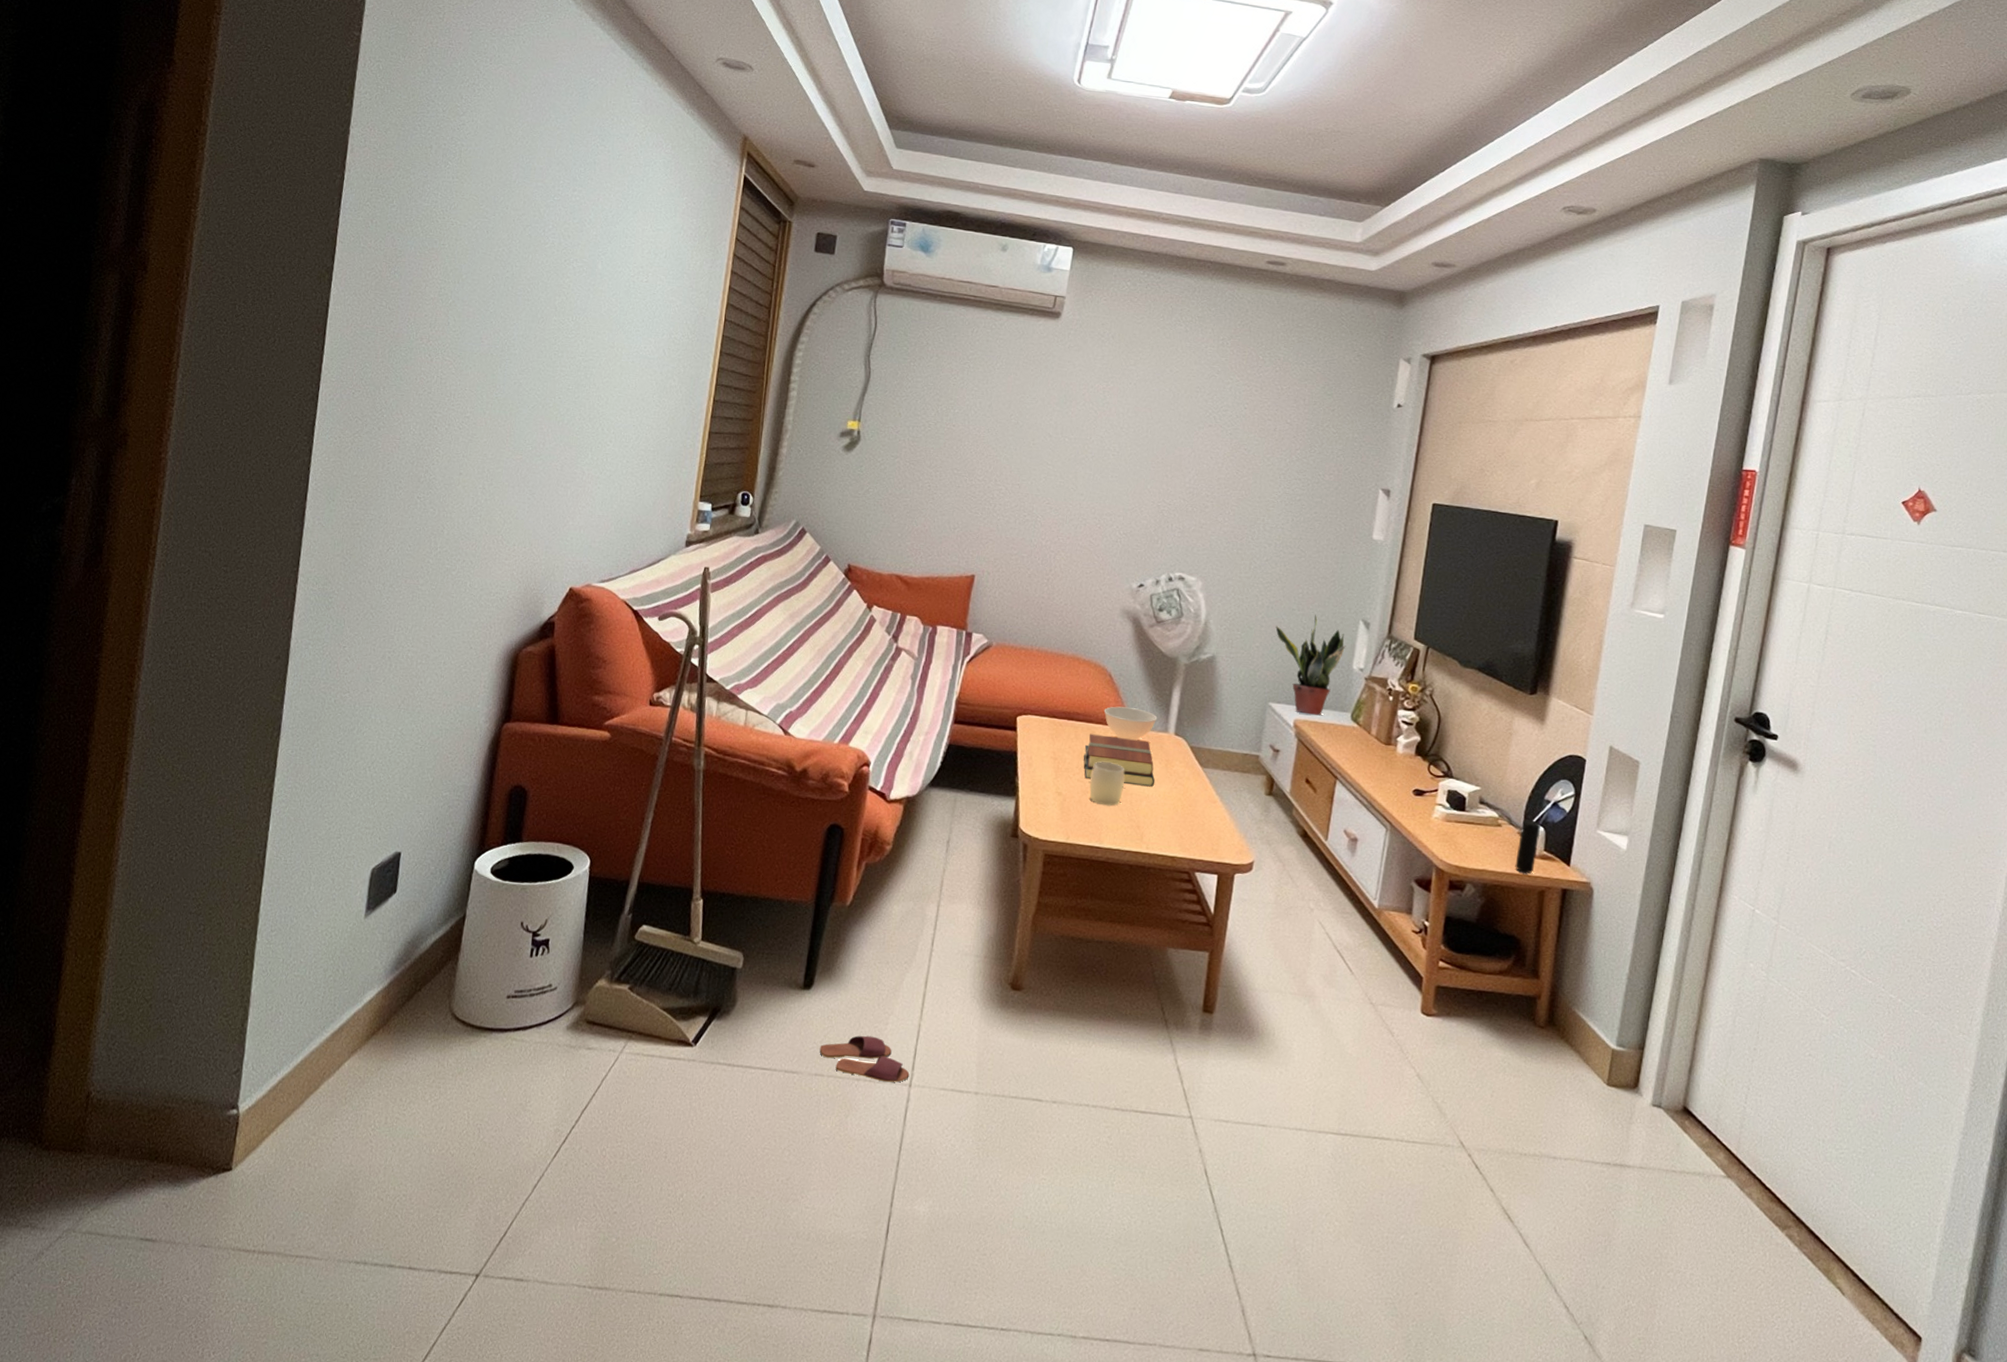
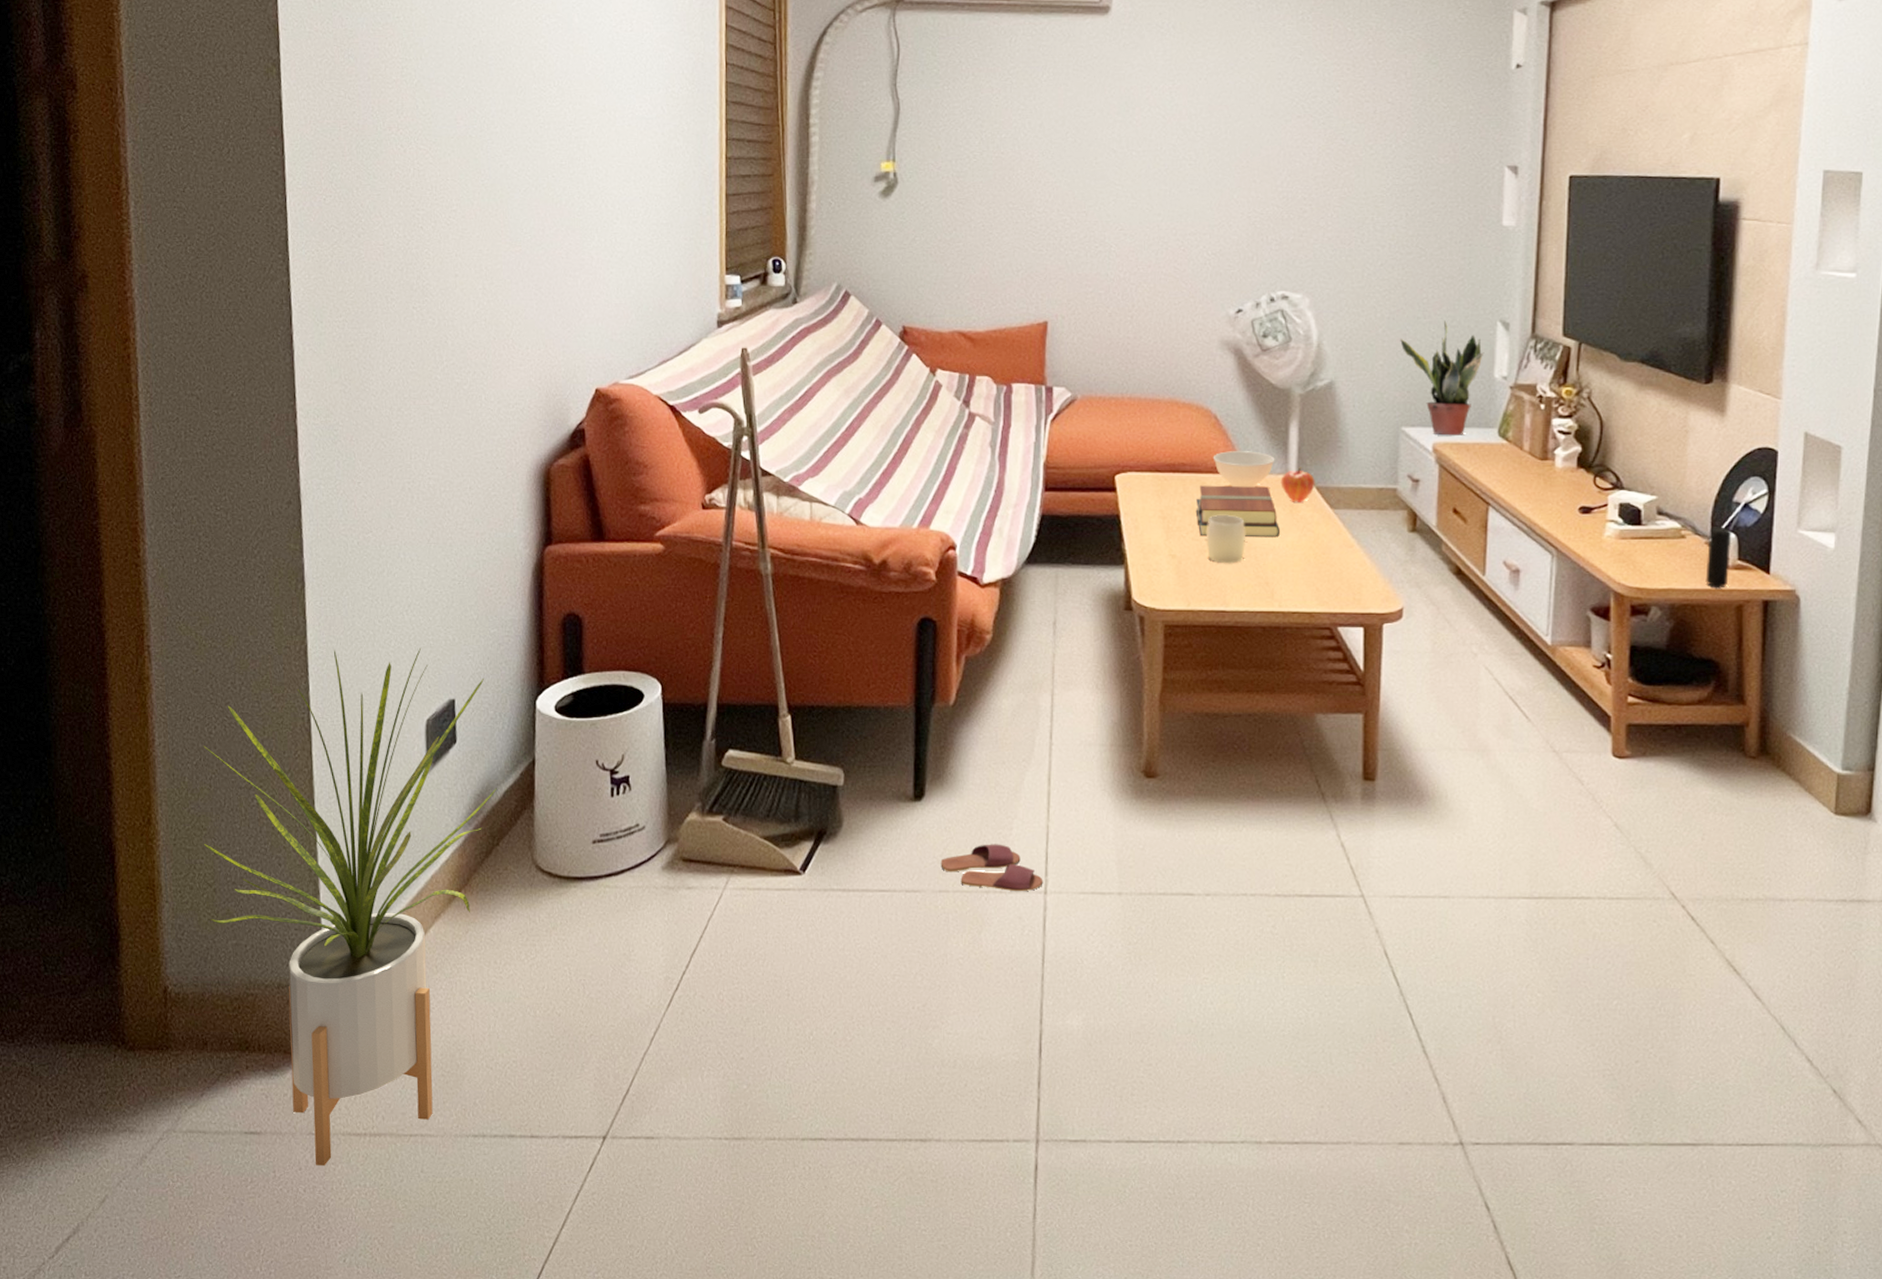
house plant: none [142,795,431,1278] -> present [203,647,497,1165]
fruit: none [1160,727,1190,759] -> present [1281,467,1315,502]

